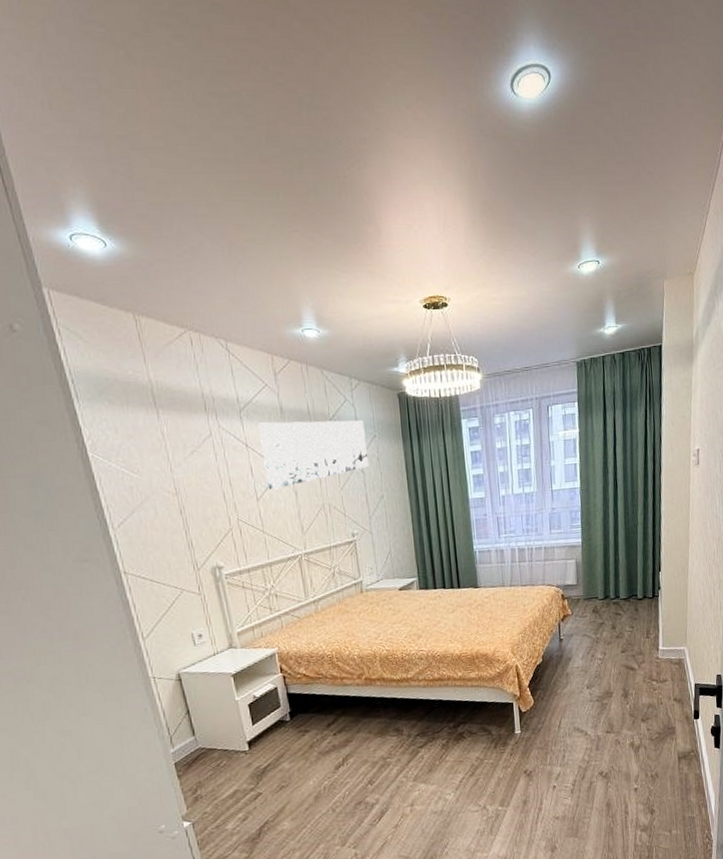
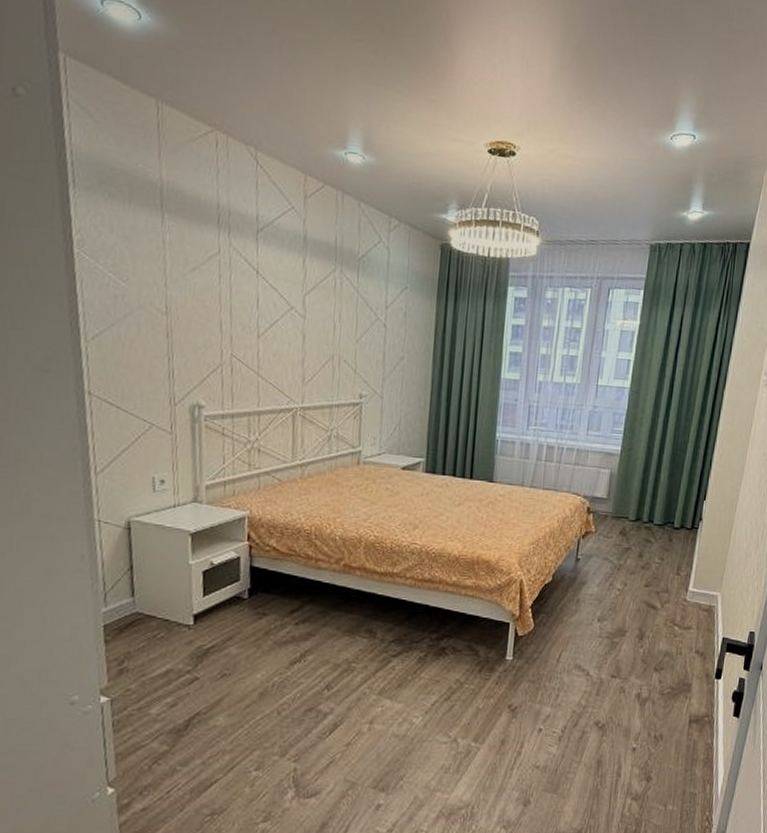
wall art: present [258,420,369,490] -> none [273,249,397,329]

